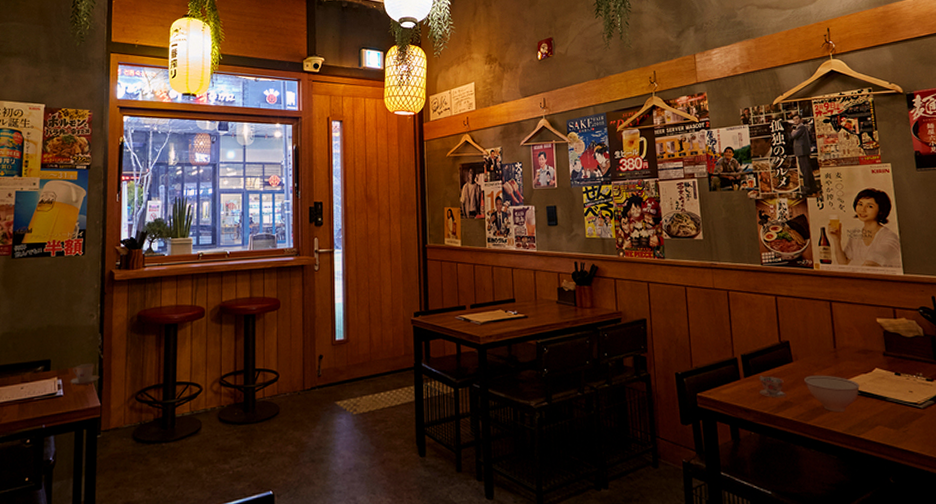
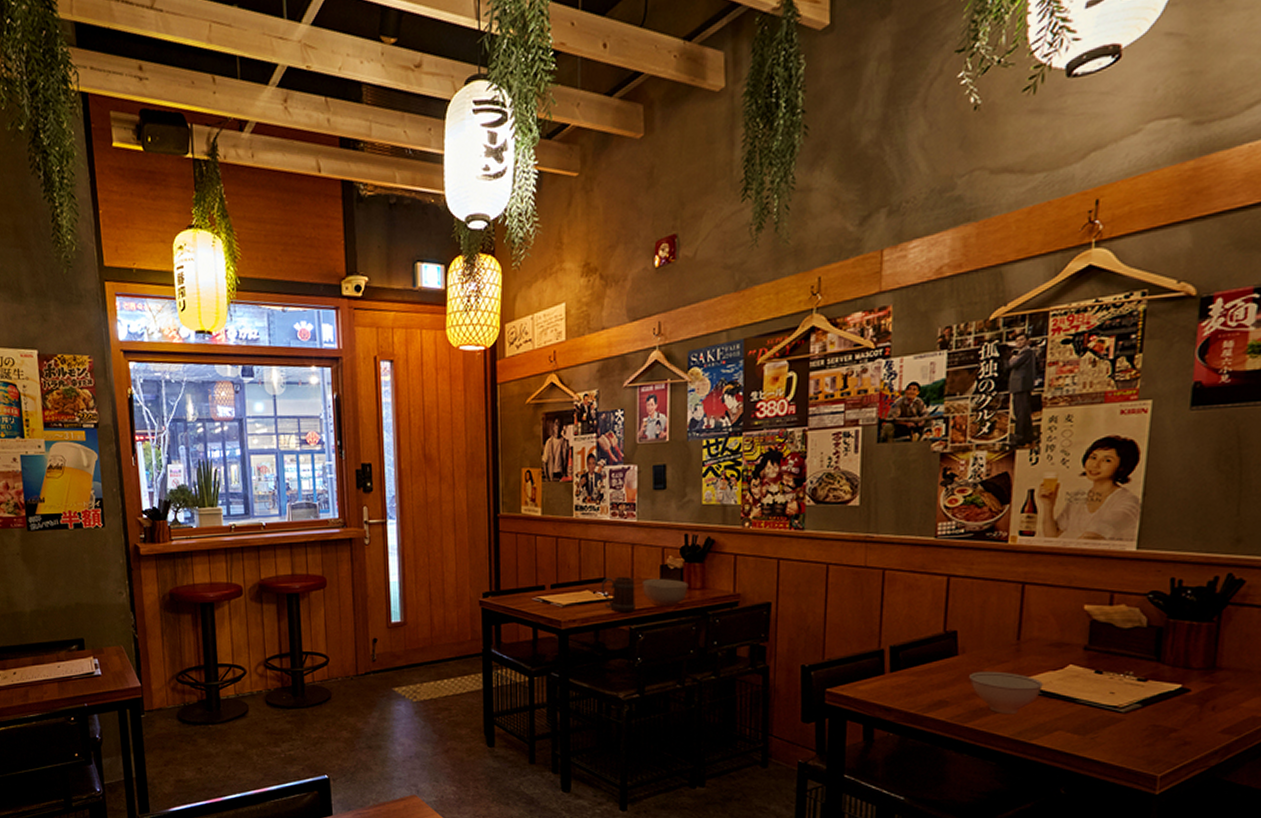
teacup: present [70,363,100,386] -> none [107,642,137,666]
beer mug: none [511,297,540,329] -> present [601,576,635,613]
bowl: none [543,298,581,323] -> present [641,578,689,607]
teacup: present [758,376,788,398] -> none [907,671,944,696]

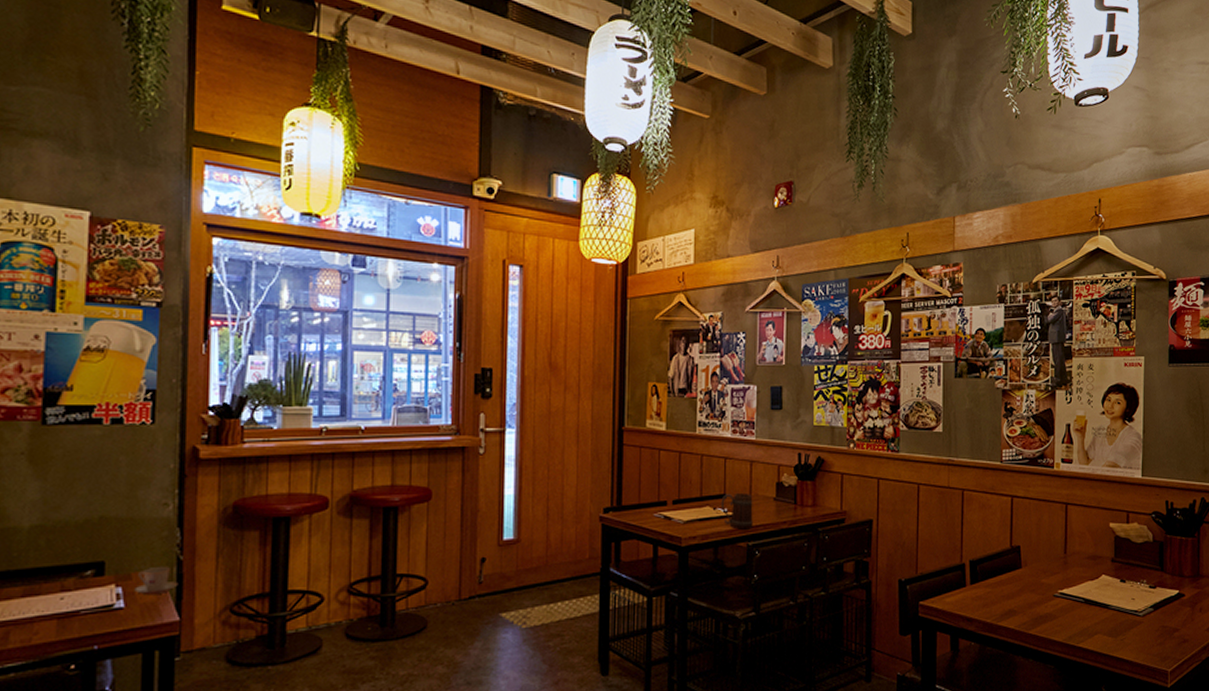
teacup: none [107,642,137,666] -> present [134,566,179,596]
bowl: present [641,578,689,607] -> none [759,495,801,523]
bowl: present [969,671,1043,715] -> none [1031,582,1085,621]

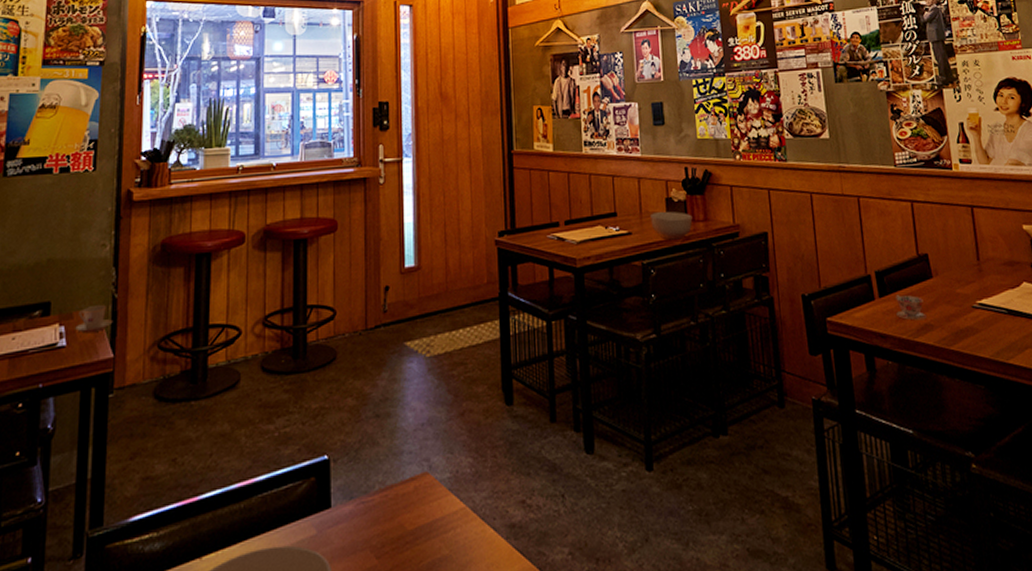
beer mug: present [721,492,753,530] -> none [612,210,646,248]
bowl: none [759,495,801,523] -> present [649,211,693,240]
teacup: none [984,583,1012,607] -> present [895,295,928,321]

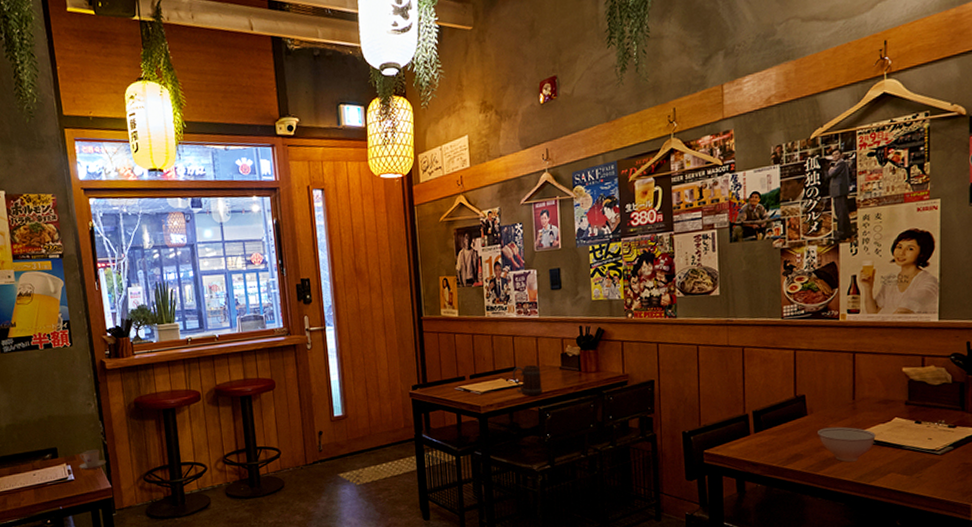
beer mug: none [612,210,646,248] -> present [512,364,542,397]
bowl: present [649,211,693,240] -> none [546,364,585,389]
teacup: present [895,295,928,321] -> none [769,430,799,452]
bowl: none [945,292,1007,335] -> present [818,427,876,463]

